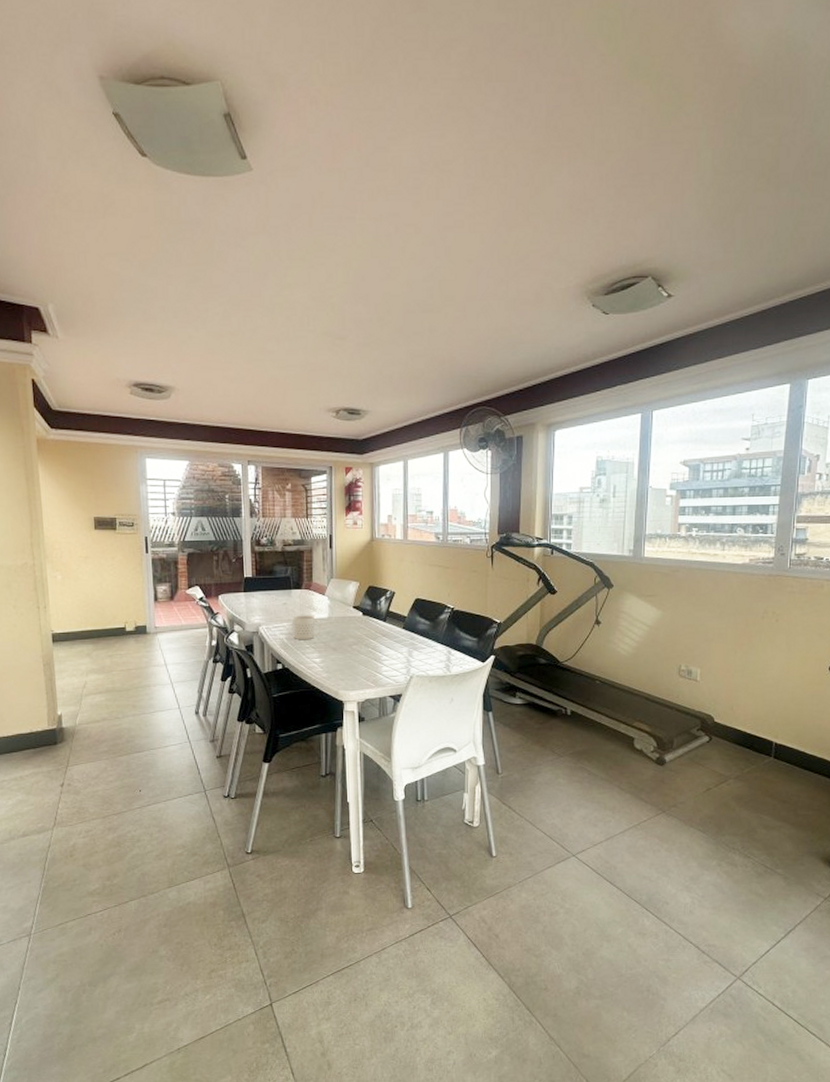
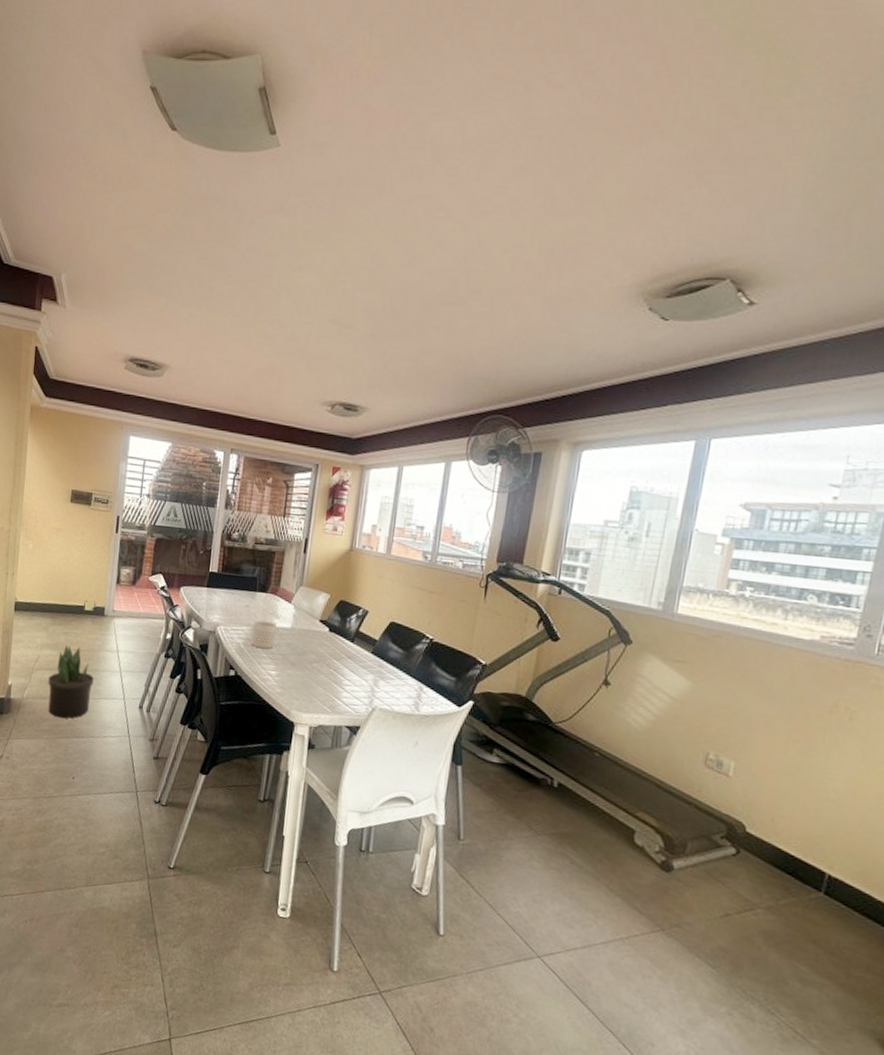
planter: none [99,666,146,737] -> present [48,644,94,719]

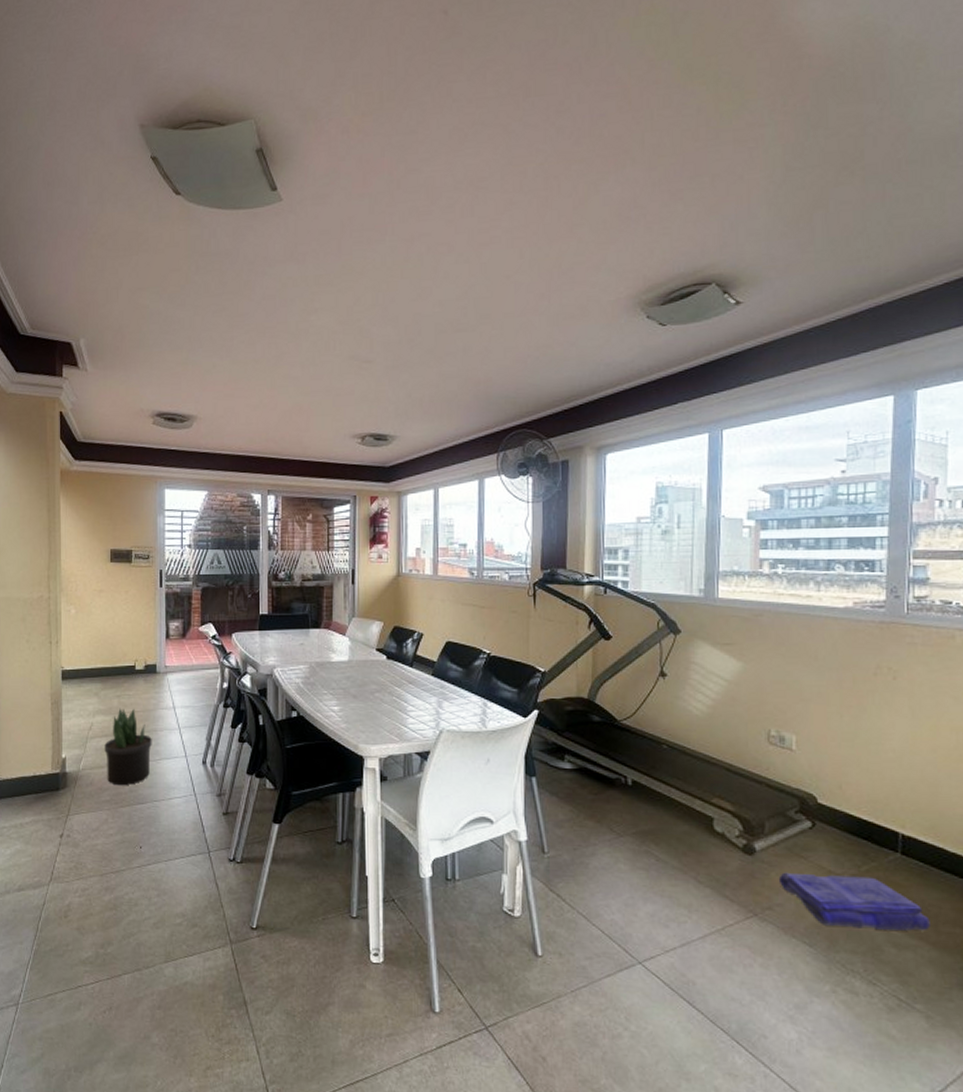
mug: present [251,620,283,649] -> none [310,657,341,686]
towel: none [693,893,842,972] -> present [780,872,930,931]

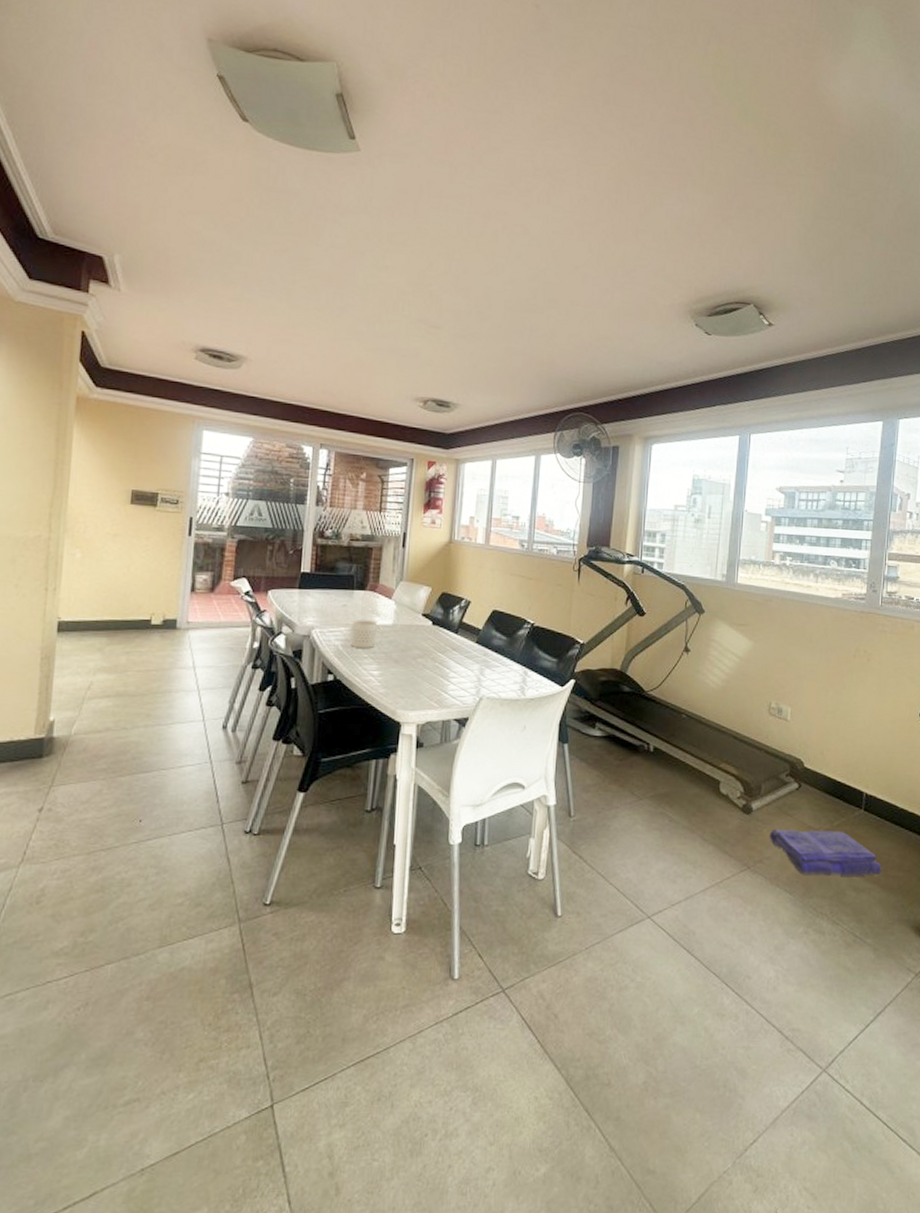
planter: present [104,708,152,786] -> none [104,666,165,753]
mug: none [310,657,341,686] -> present [350,620,384,649]

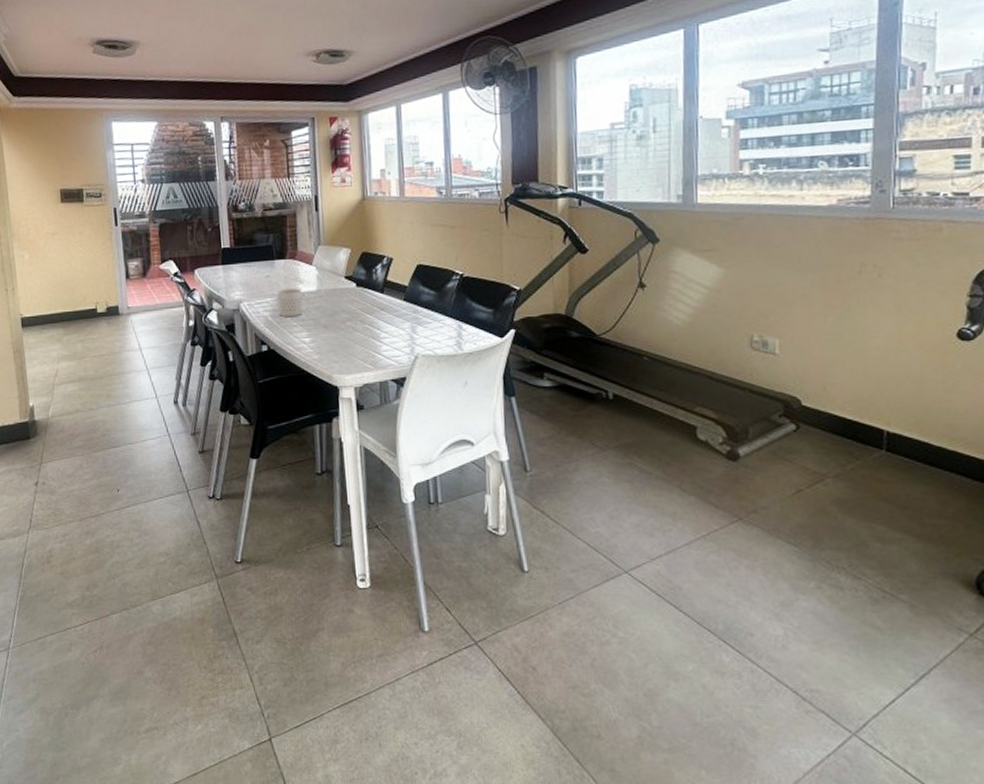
towel: present [770,829,882,876] -> none [764,475,915,526]

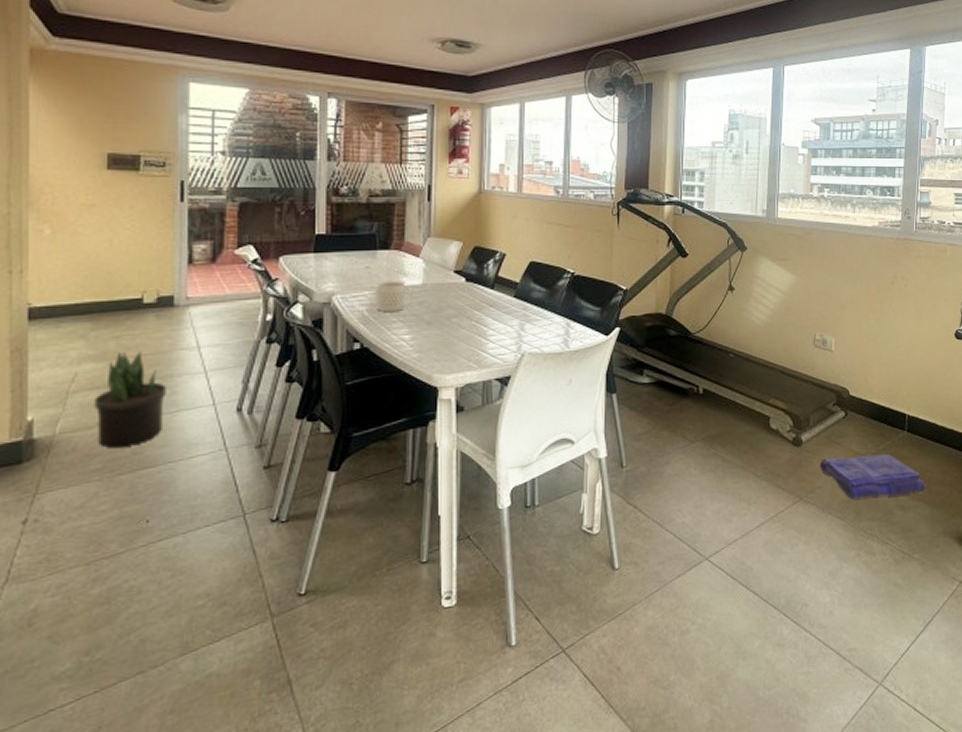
planter: none [72,352,121,431] -> present [94,351,166,449]
towel: none [764,475,915,526] -> present [820,453,925,500]

